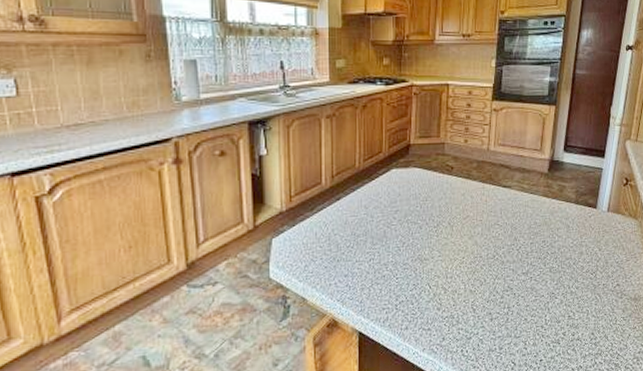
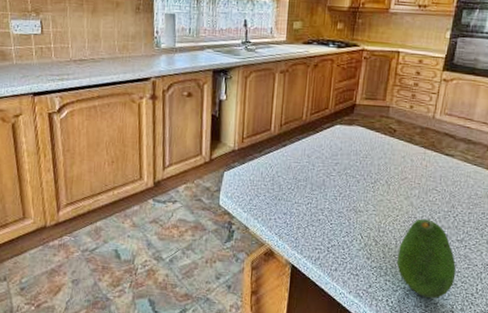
fruit: none [467,256,525,340] -> present [396,219,456,299]

